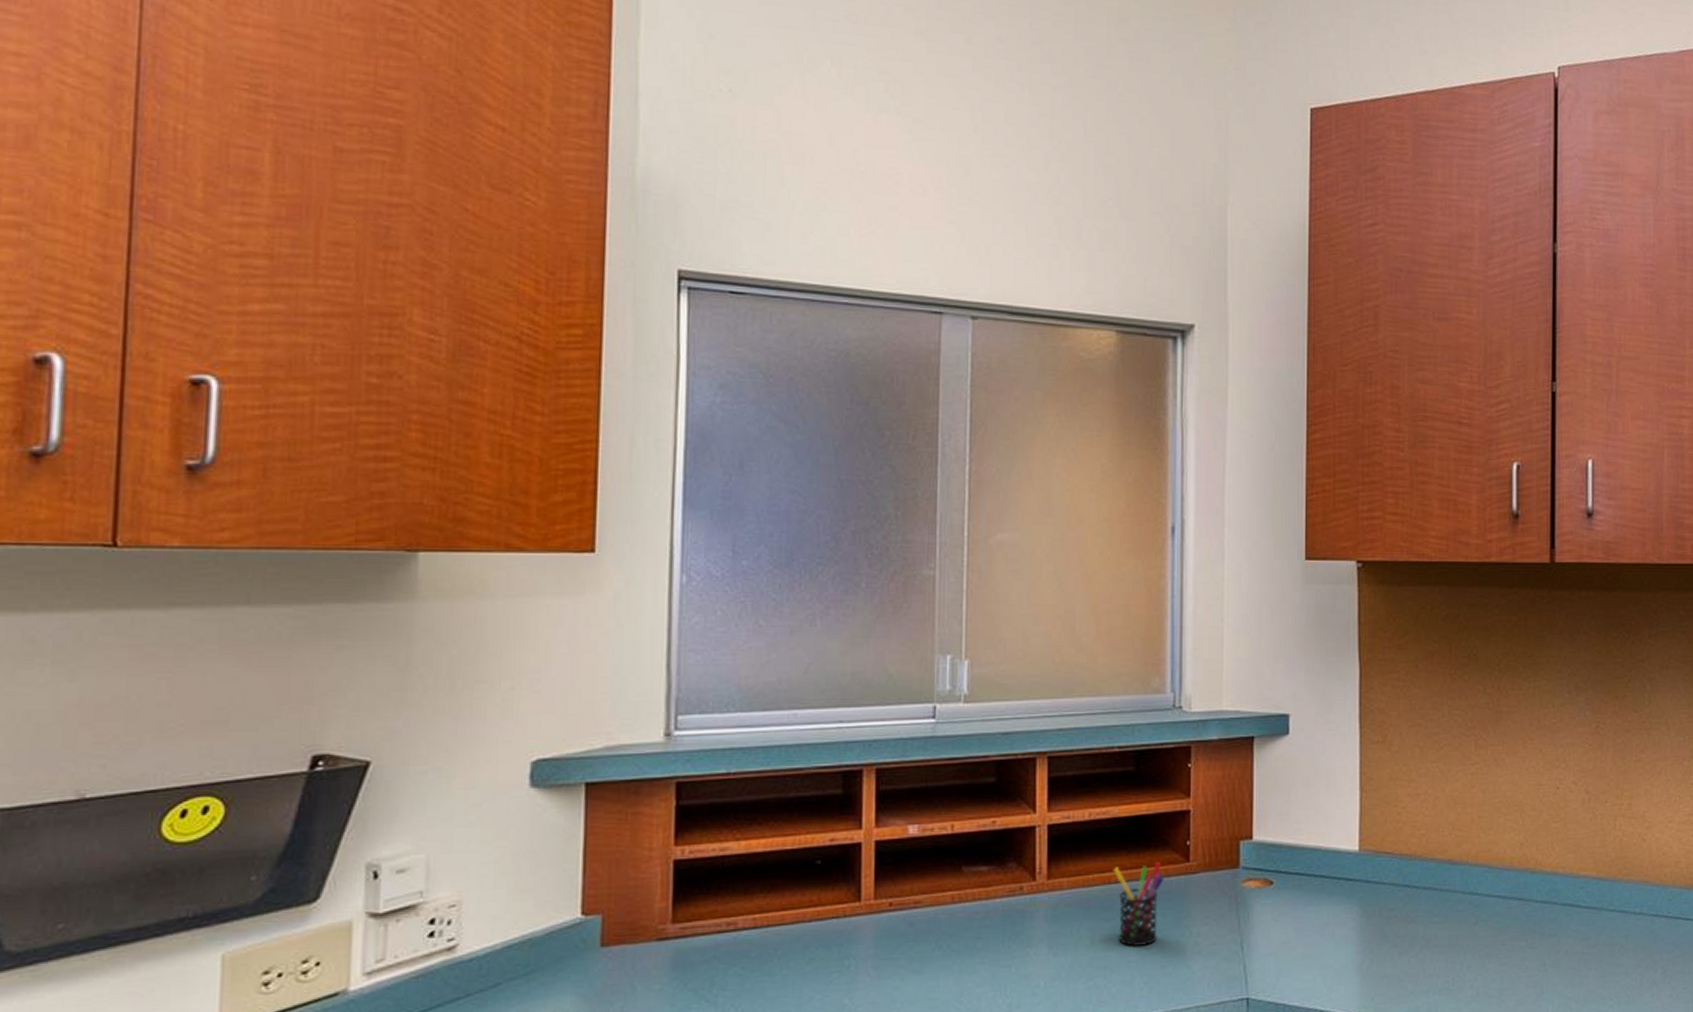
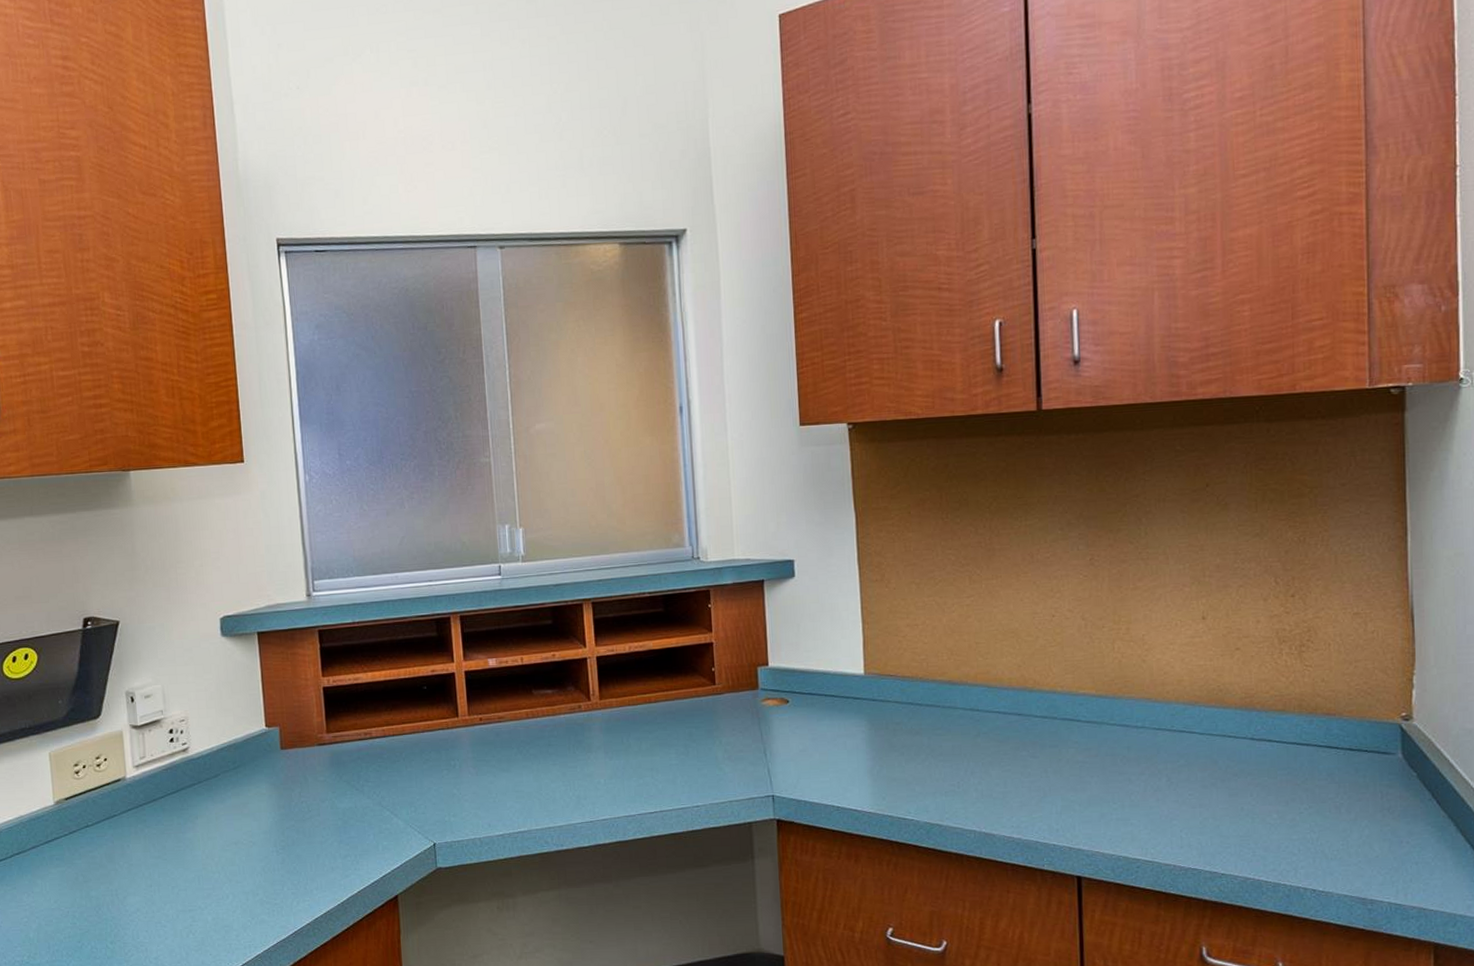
pen holder: present [1113,861,1165,947] -> none [652,684,696,753]

